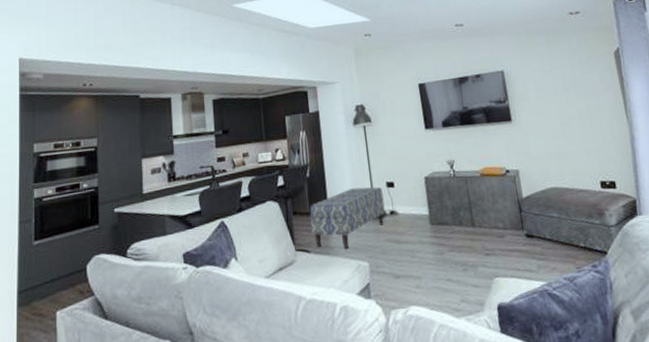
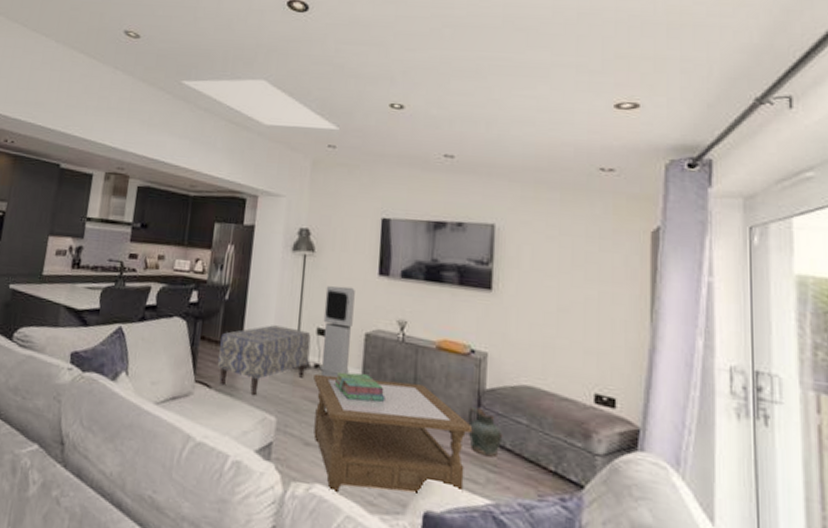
air purifier: none [386,143,418,219] -> present [319,285,355,378]
coffee table: none [391,207,523,311] -> present [313,373,473,495]
stack of books: none [408,209,451,234] -> present [334,371,386,403]
ceramic jug: none [514,213,543,249] -> present [468,407,503,457]

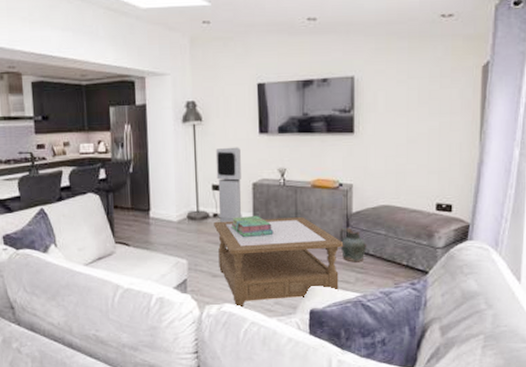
bench: present [217,325,311,395] -> none [131,187,208,245]

